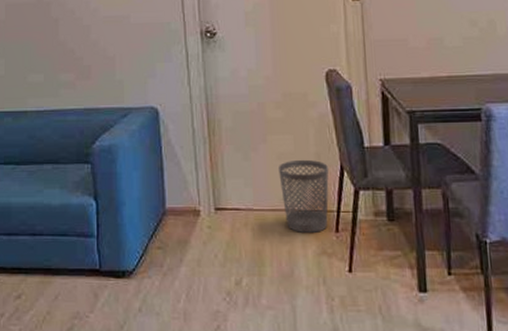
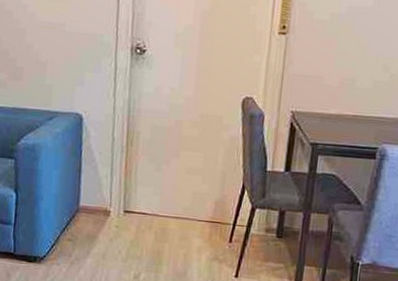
wastebasket: present [279,159,329,232] -> none [186,175,232,241]

